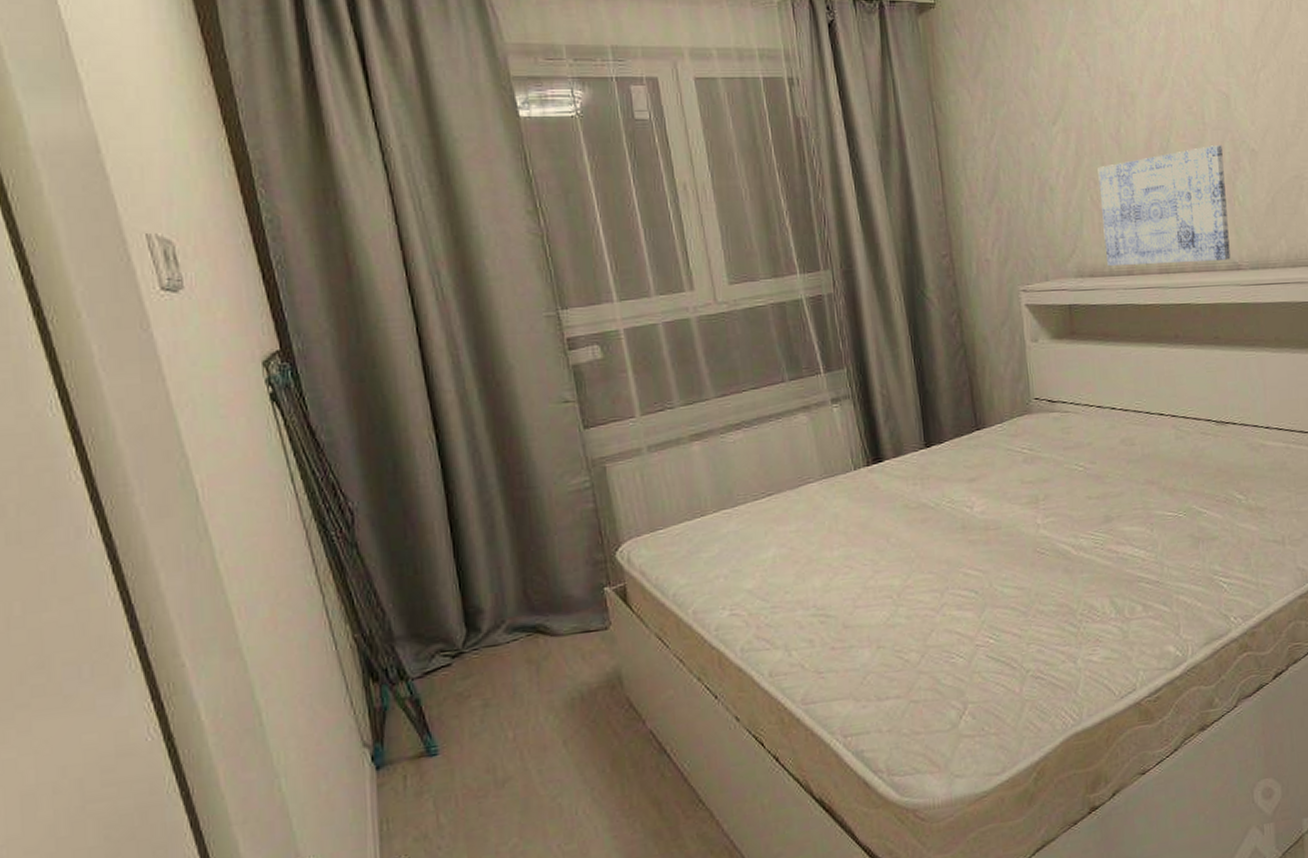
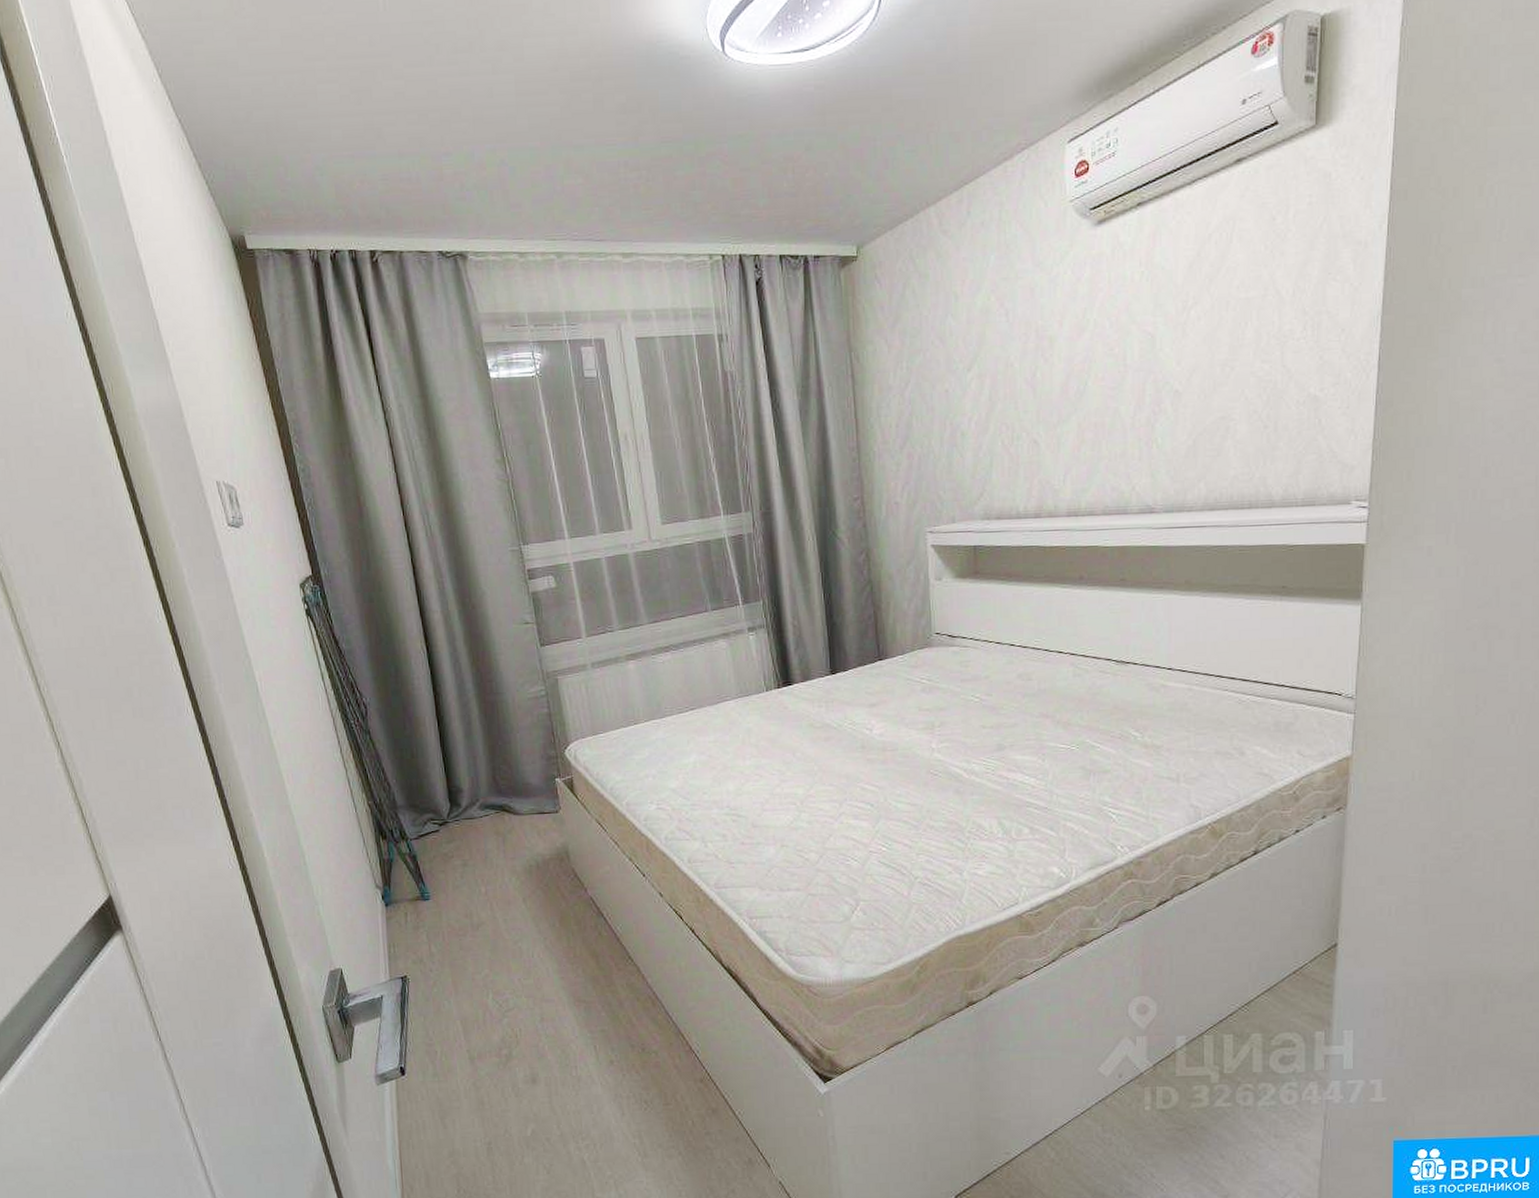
wall art: present [1098,145,1231,267] -> none [1011,387,1144,510]

